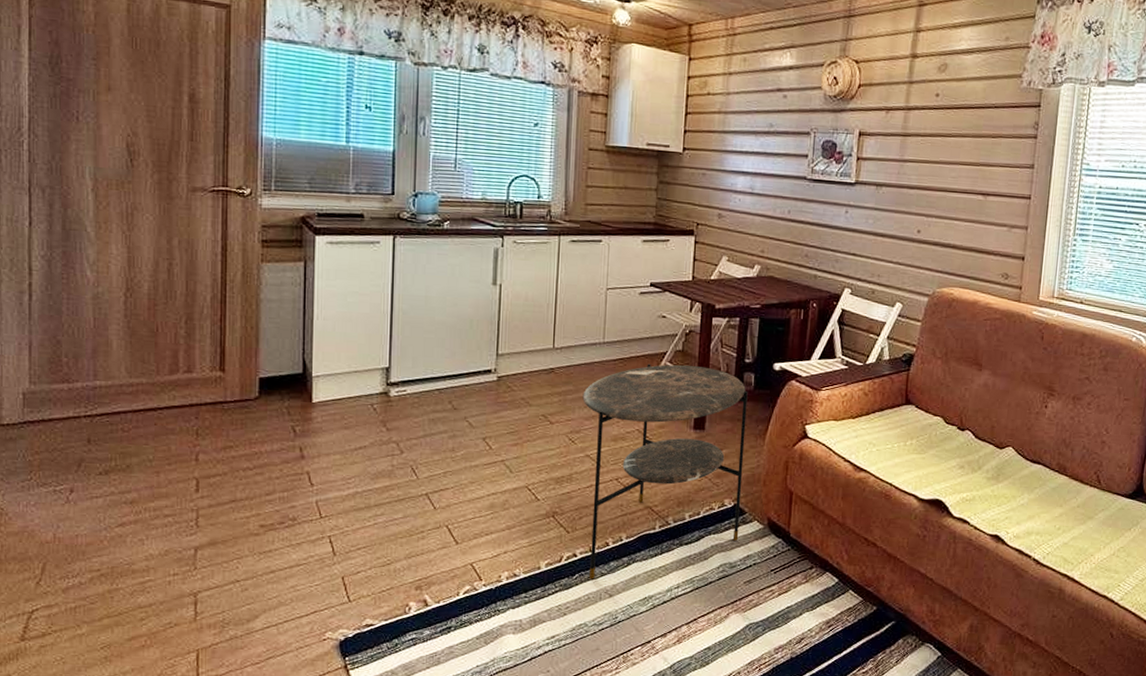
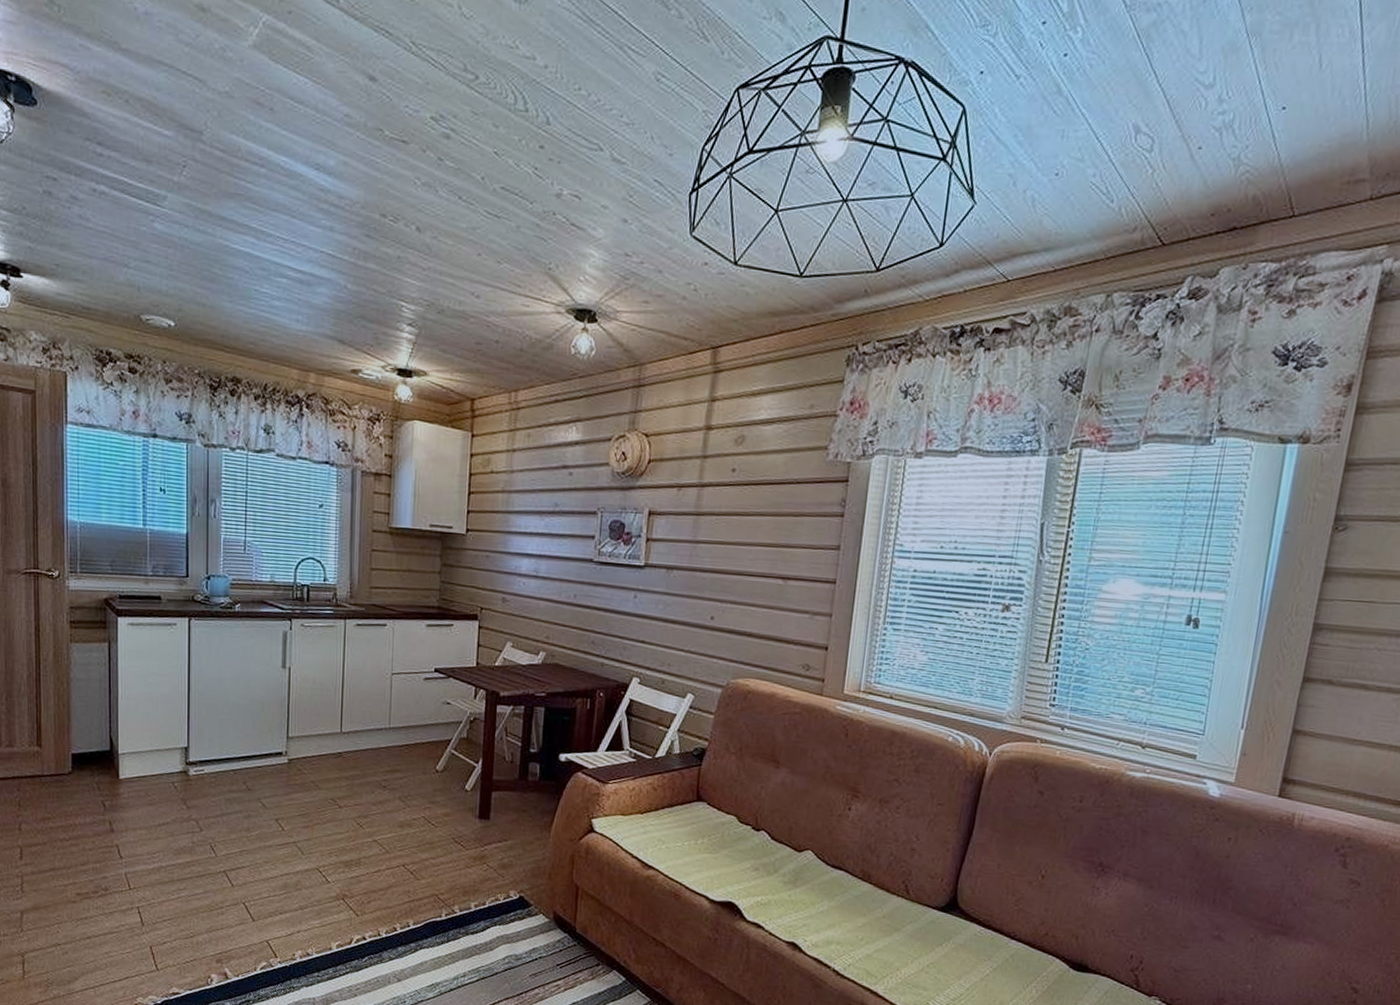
side table: present [582,364,748,580] -> none [369,751,533,963]

